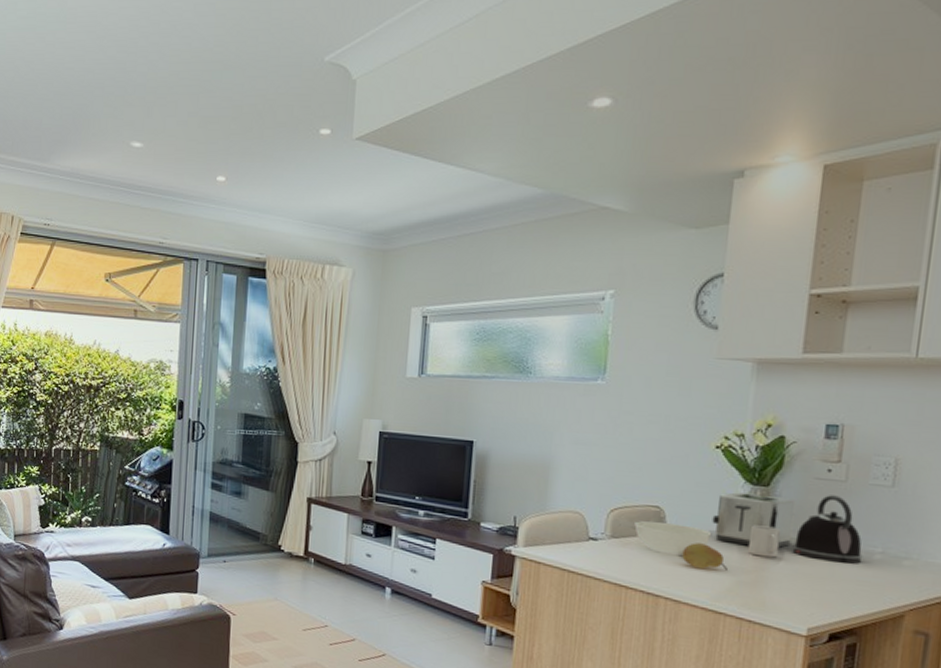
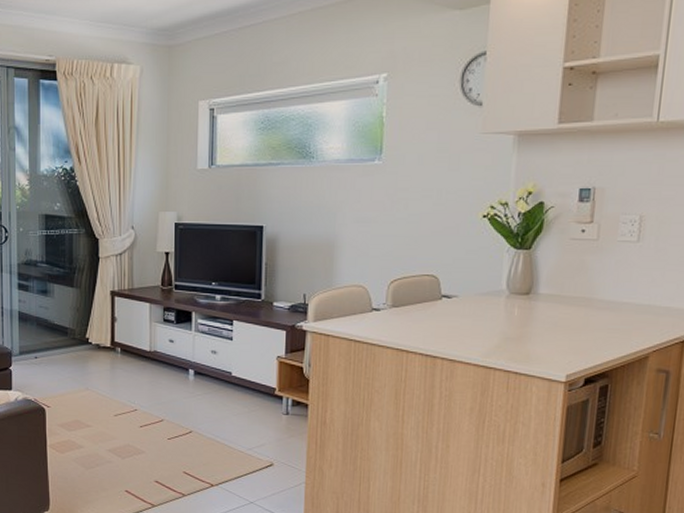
bowl: present [634,521,712,557] -> none [412,289,482,320]
fruit: present [682,543,728,570] -> none [455,306,496,330]
toaster: present [712,492,796,548] -> none [481,257,555,305]
mug: present [747,525,782,558] -> none [513,286,542,314]
kettle: present [792,495,863,564] -> none [552,253,613,314]

